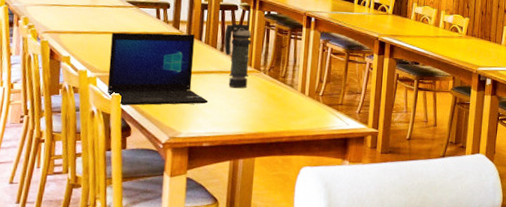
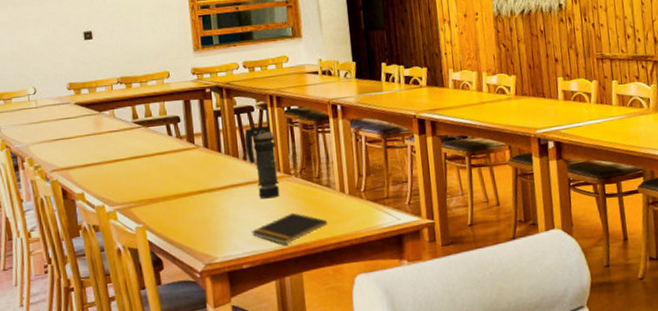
laptop: present [107,32,209,106] -> none [124,146,241,237]
notepad: none [215,104,286,131] -> present [251,212,328,245]

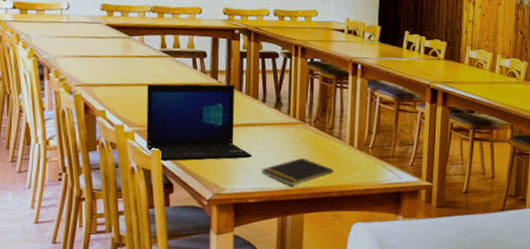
laptop: none [124,146,241,237] -> present [146,84,253,161]
smoke grenade: present [244,125,280,199] -> none [266,72,295,142]

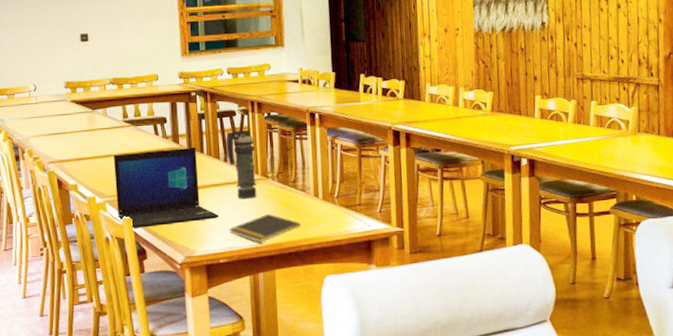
smoke grenade: none [266,72,295,142] -> present [226,129,257,199]

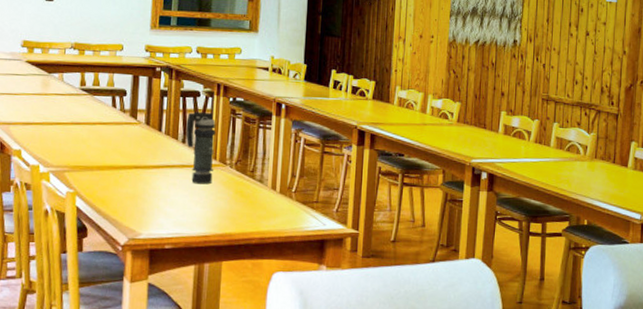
laptop: present [114,146,219,228] -> none [61,123,170,204]
notepad: present [228,213,301,243] -> none [178,201,255,232]

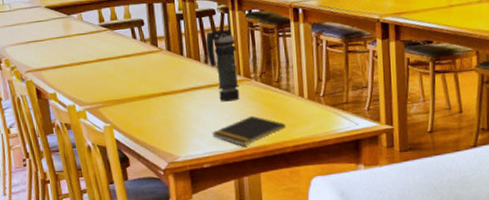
notepad: none [178,201,255,232] -> present [211,115,286,147]

